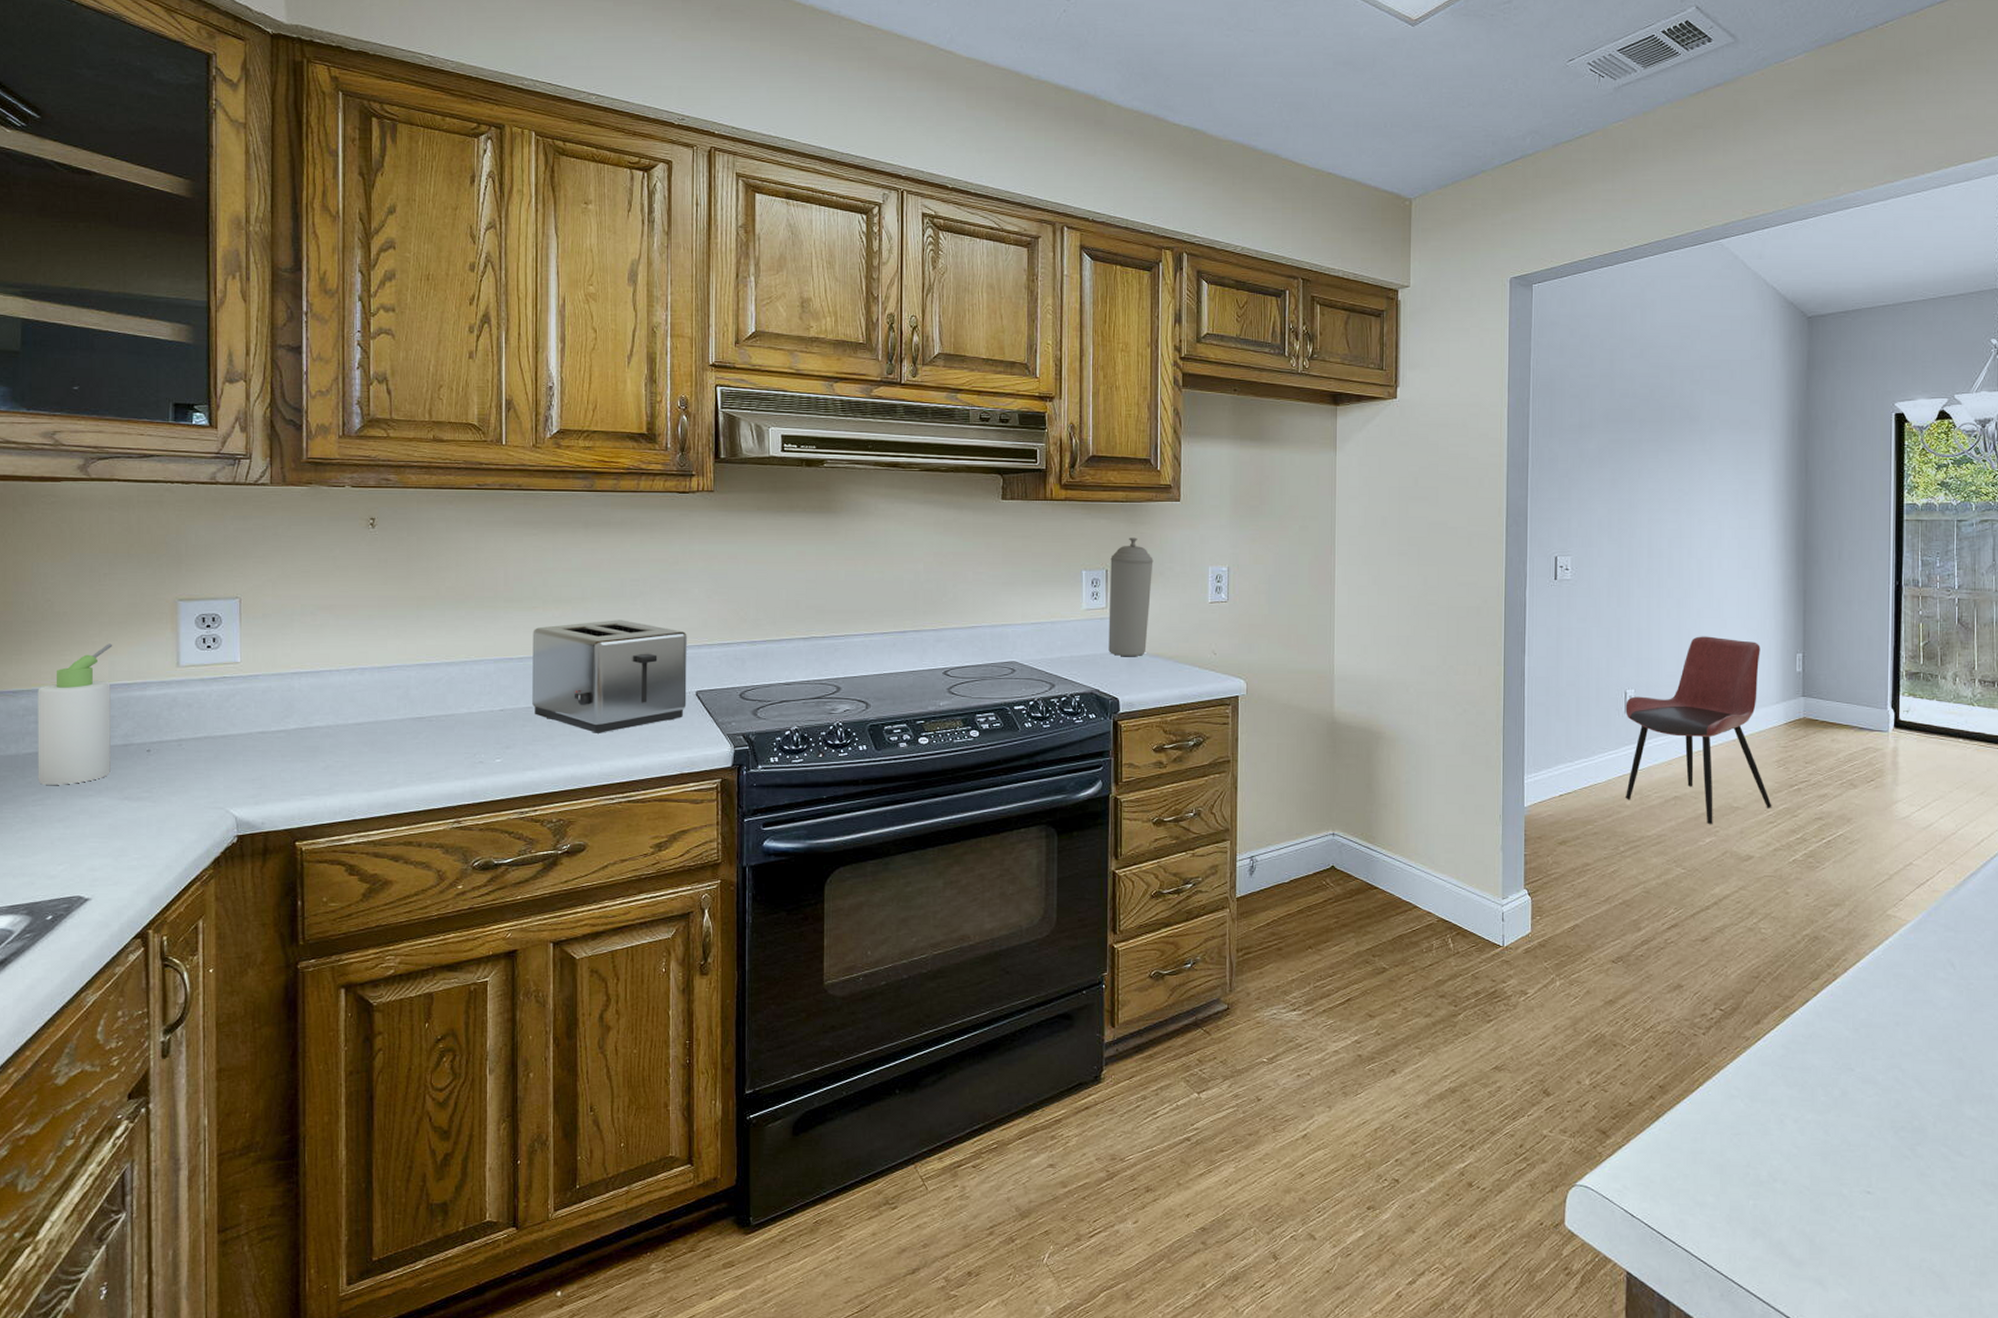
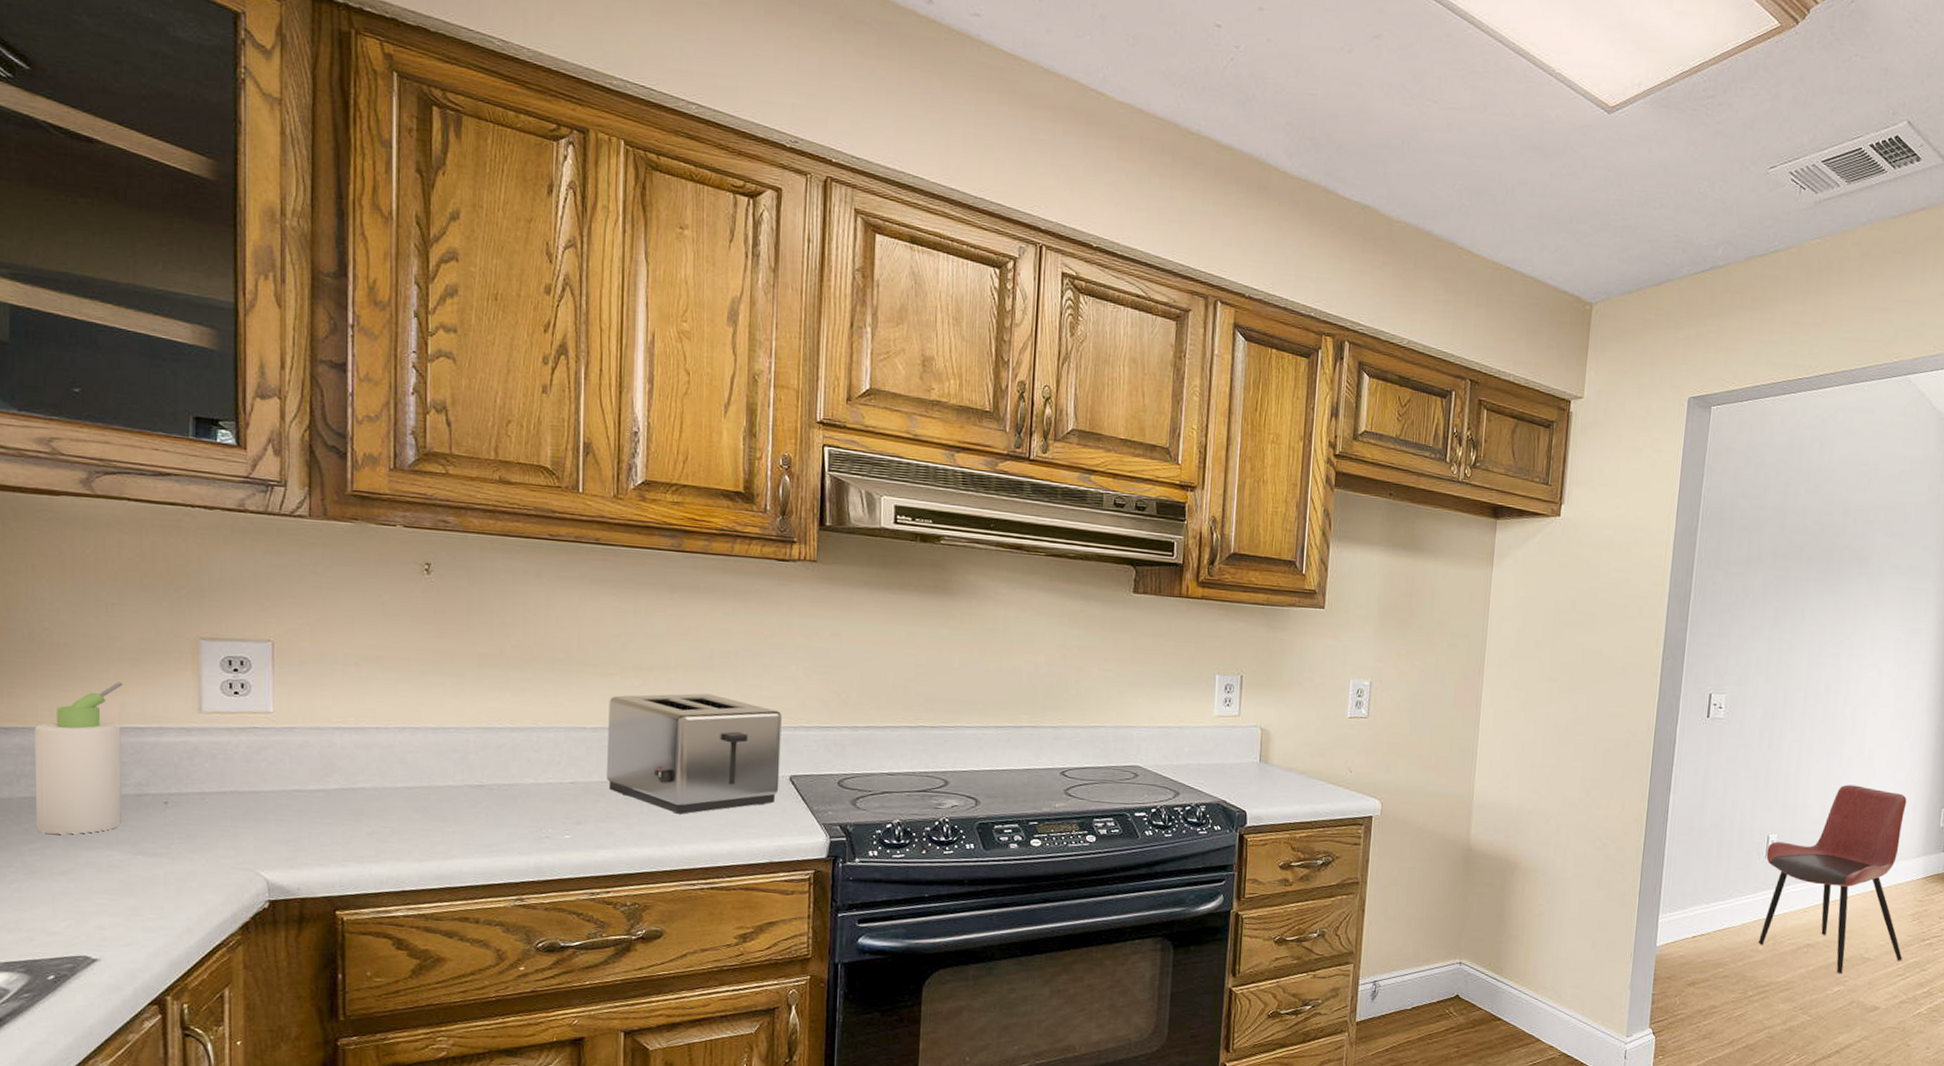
canister: present [1108,537,1154,657] -> none [1238,643,1292,769]

